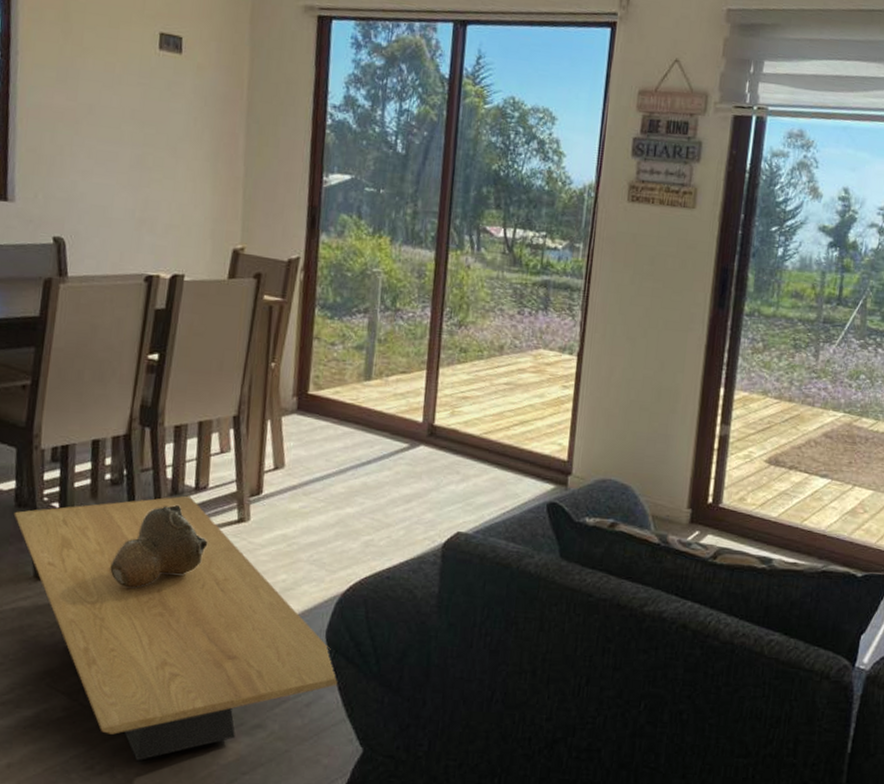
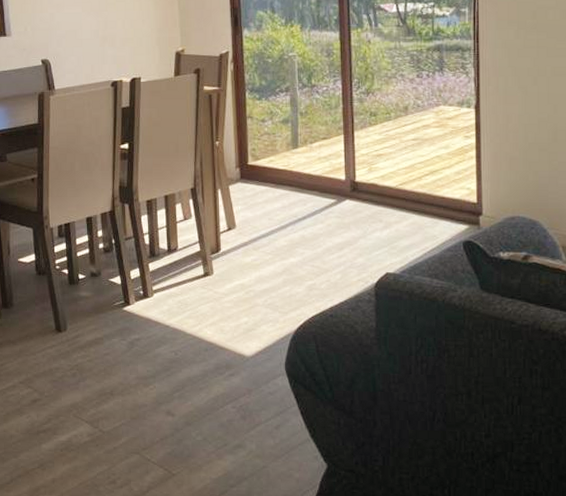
coffee table: present [13,495,337,760] -> none [36,257,299,476]
decorative bowl: present [110,505,208,588] -> none [111,265,183,335]

